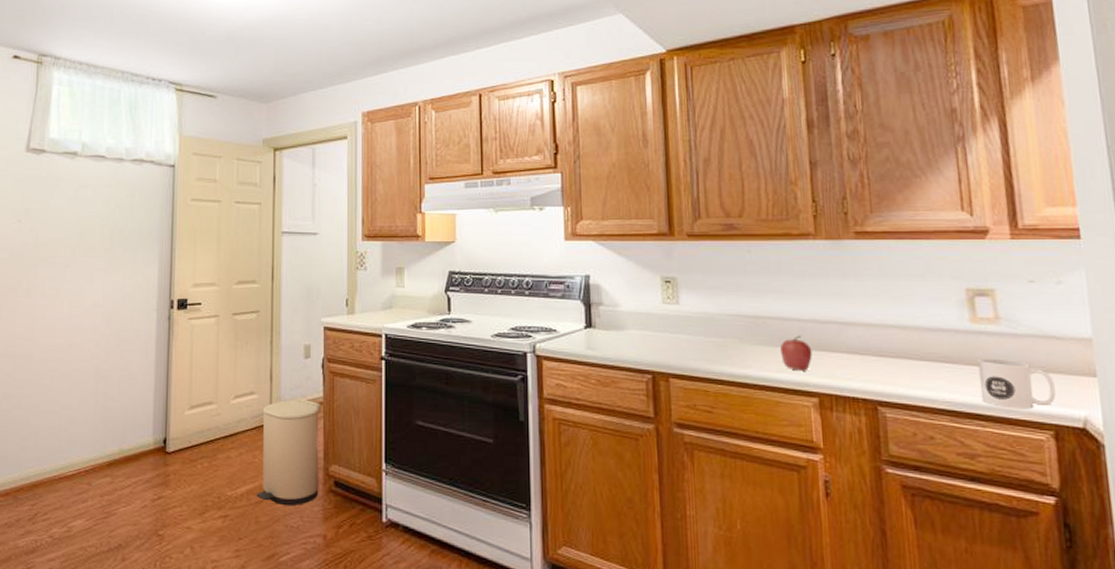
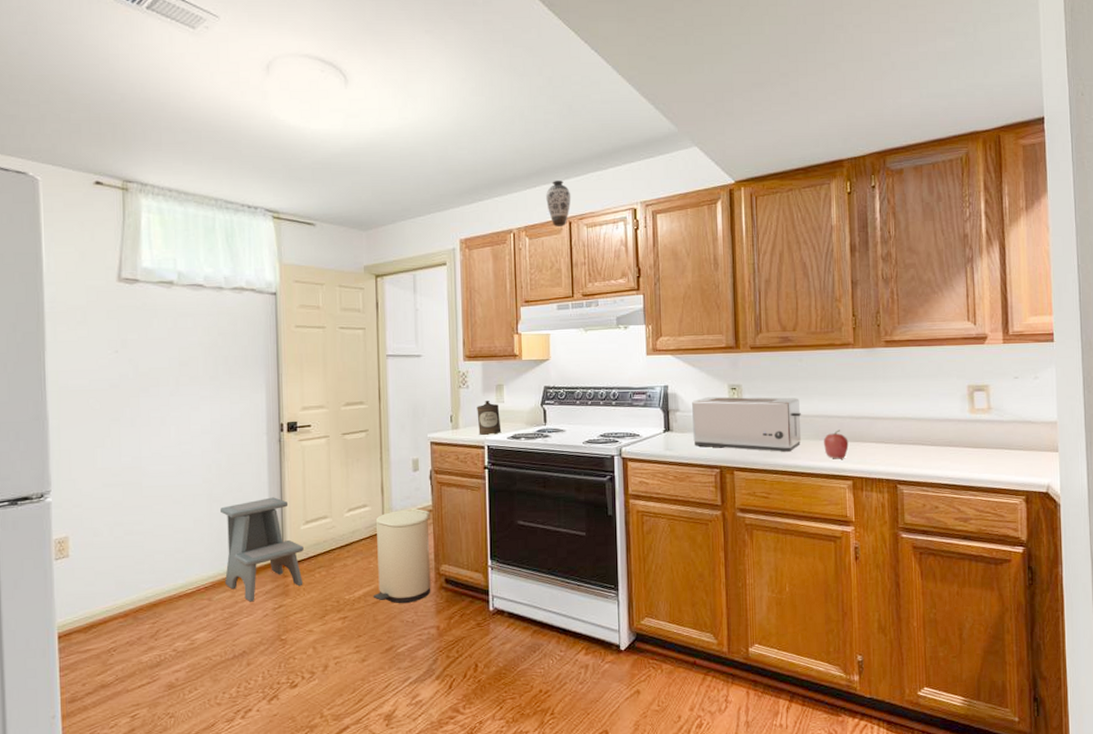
step stool: none [106,378,187,491] -> present [220,497,304,602]
canister: none [375,285,401,322] -> present [477,401,502,435]
decorative vase: none [455,51,482,100] -> present [546,181,571,228]
toaster: none [617,290,753,360] -> present [691,396,802,453]
mug: present [978,358,1056,409] -> none [973,441,1028,481]

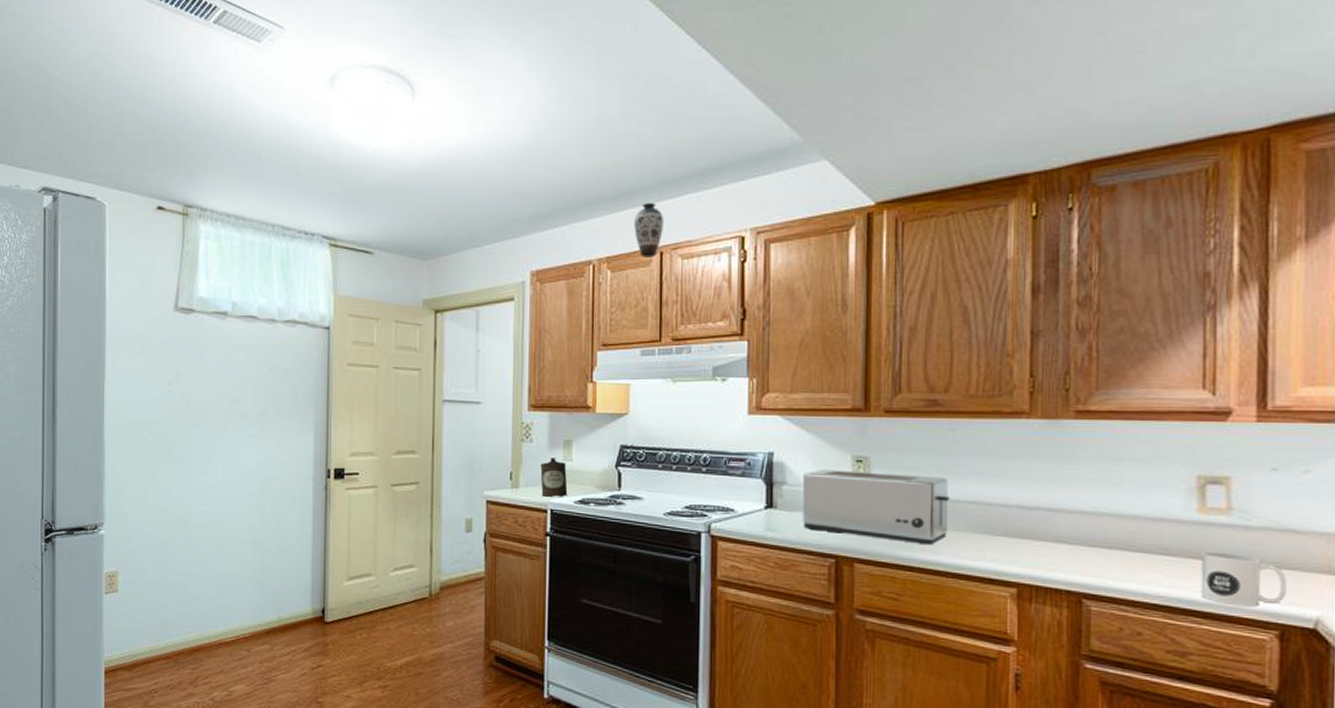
step stool: present [220,497,304,602] -> none [263,548,345,658]
pedal bin: present [373,508,431,603] -> none [415,573,482,679]
fruit: present [824,430,849,459] -> none [979,521,1015,560]
mug: none [973,441,1028,481] -> present [1200,551,1287,607]

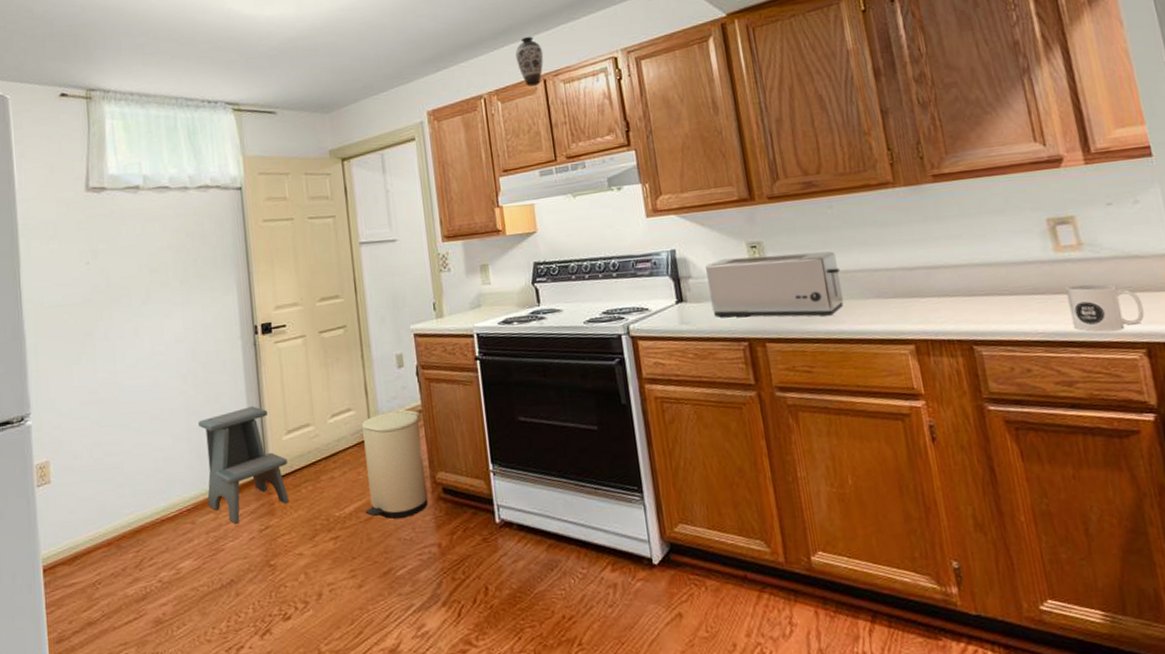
step stool: none [263,548,345,658] -> present [198,406,290,524]
pedal bin: none [415,573,482,679] -> present [362,409,428,519]
canister: present [540,458,568,497] -> none [461,283,491,322]

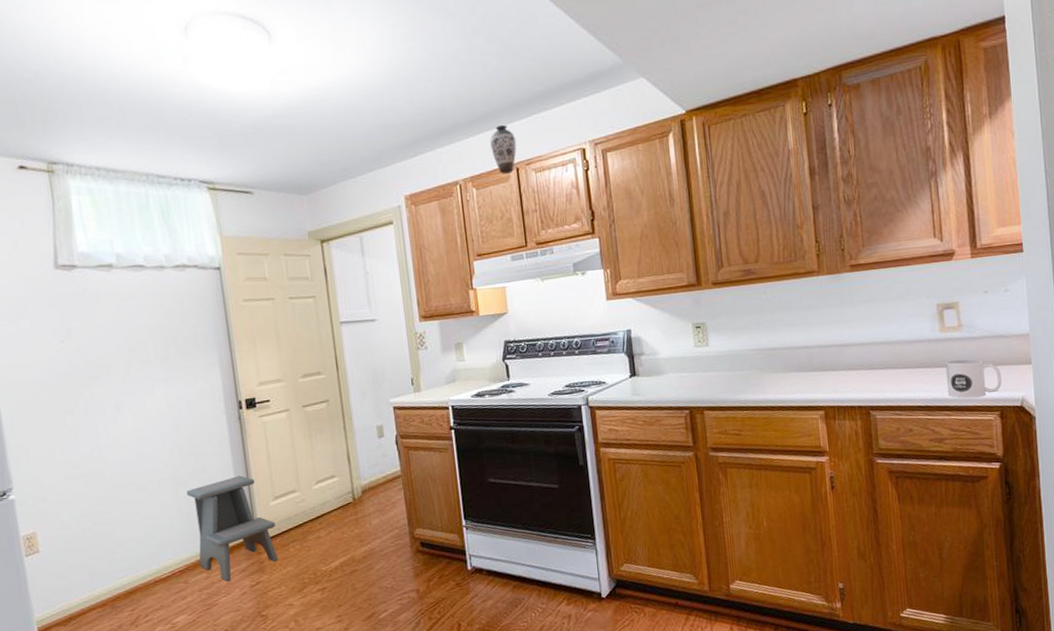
pedal bin: present [362,409,428,519] -> none [346,474,408,571]
toaster: present [705,251,844,317] -> none [656,331,771,389]

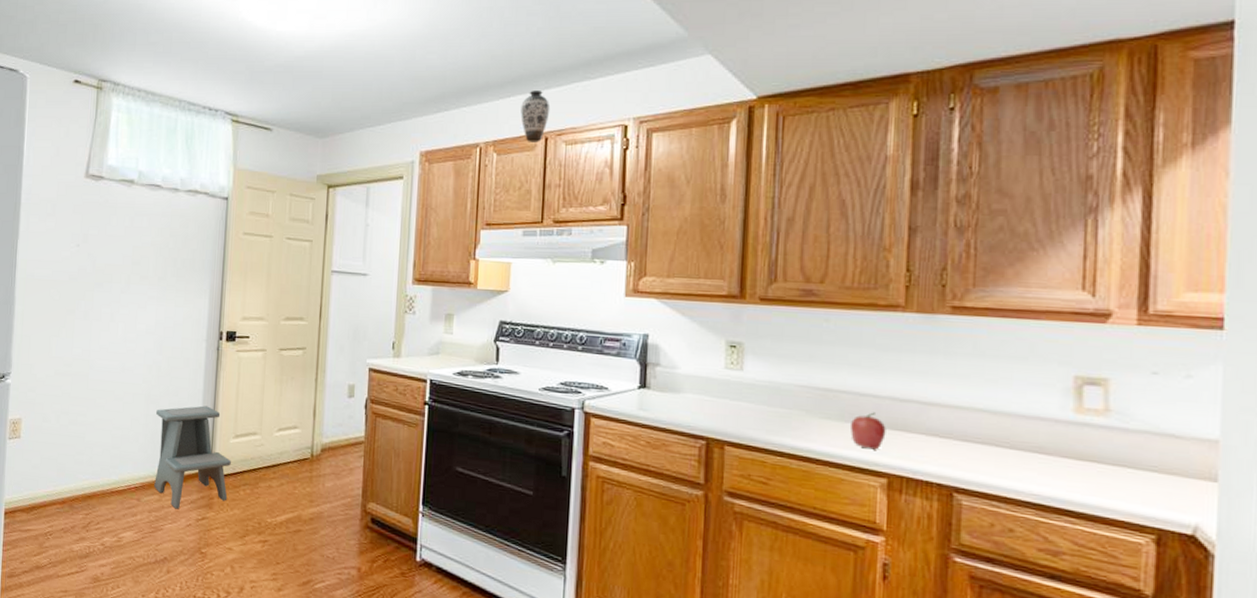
fruit: none [793,360,819,390] -> present [850,412,886,450]
mug: present [945,358,1002,399] -> none [1075,451,1165,510]

